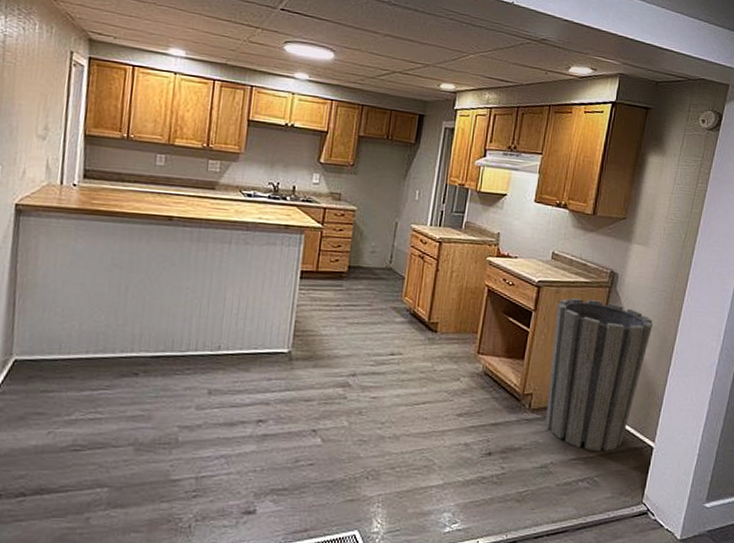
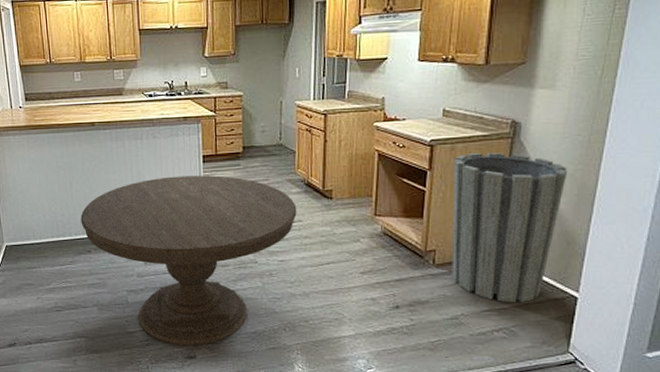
dining table: none [131,290,399,497] -> present [80,175,297,346]

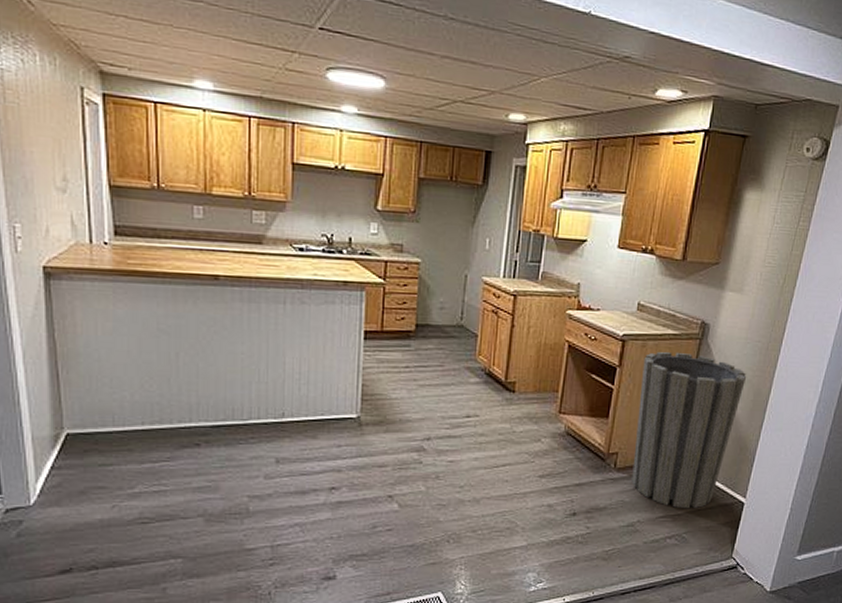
dining table: present [80,175,297,346] -> none [188,353,474,564]

